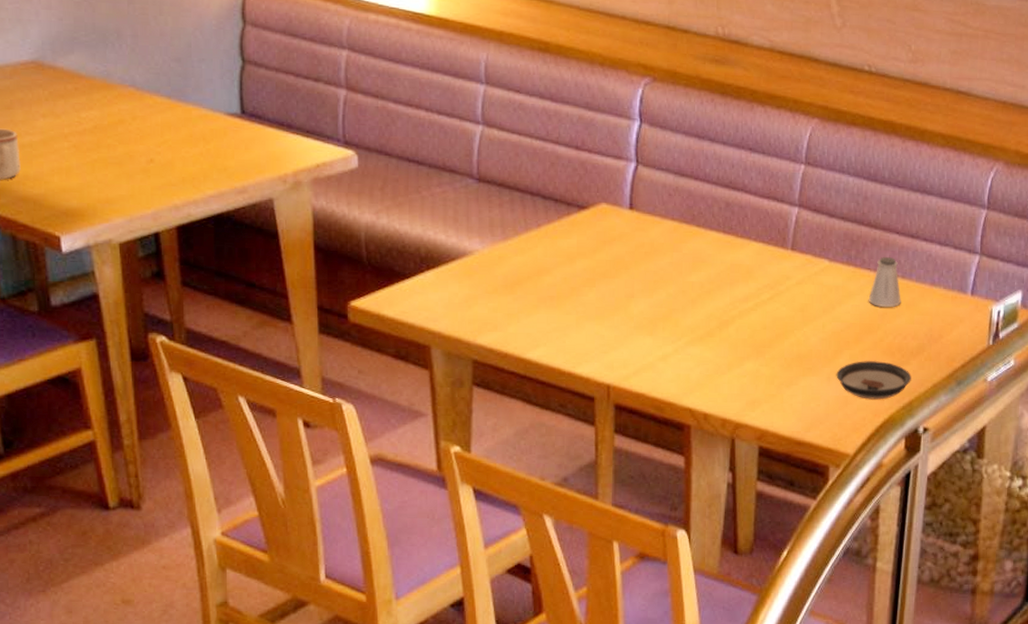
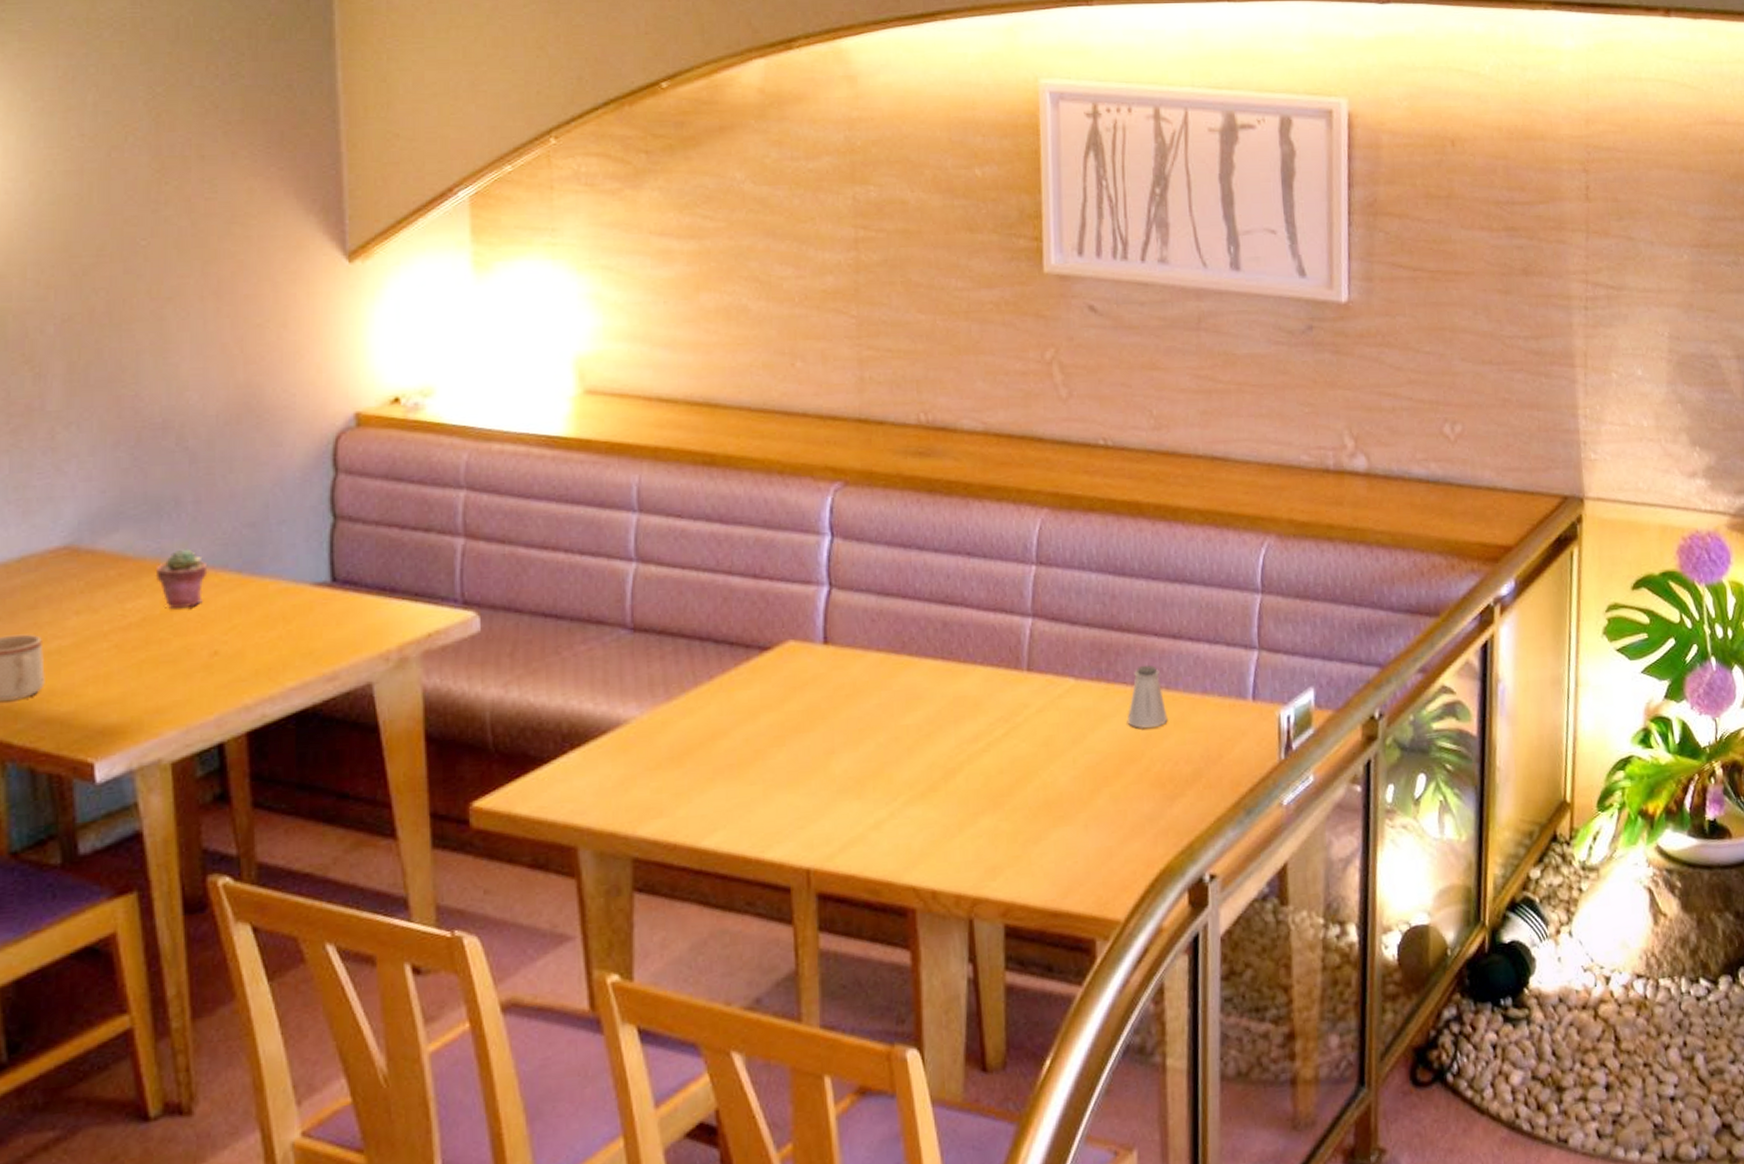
potted succulent: none [103,73,144,122] -> present [155,548,208,609]
saucer: present [836,361,911,400] -> none [1095,796,1189,847]

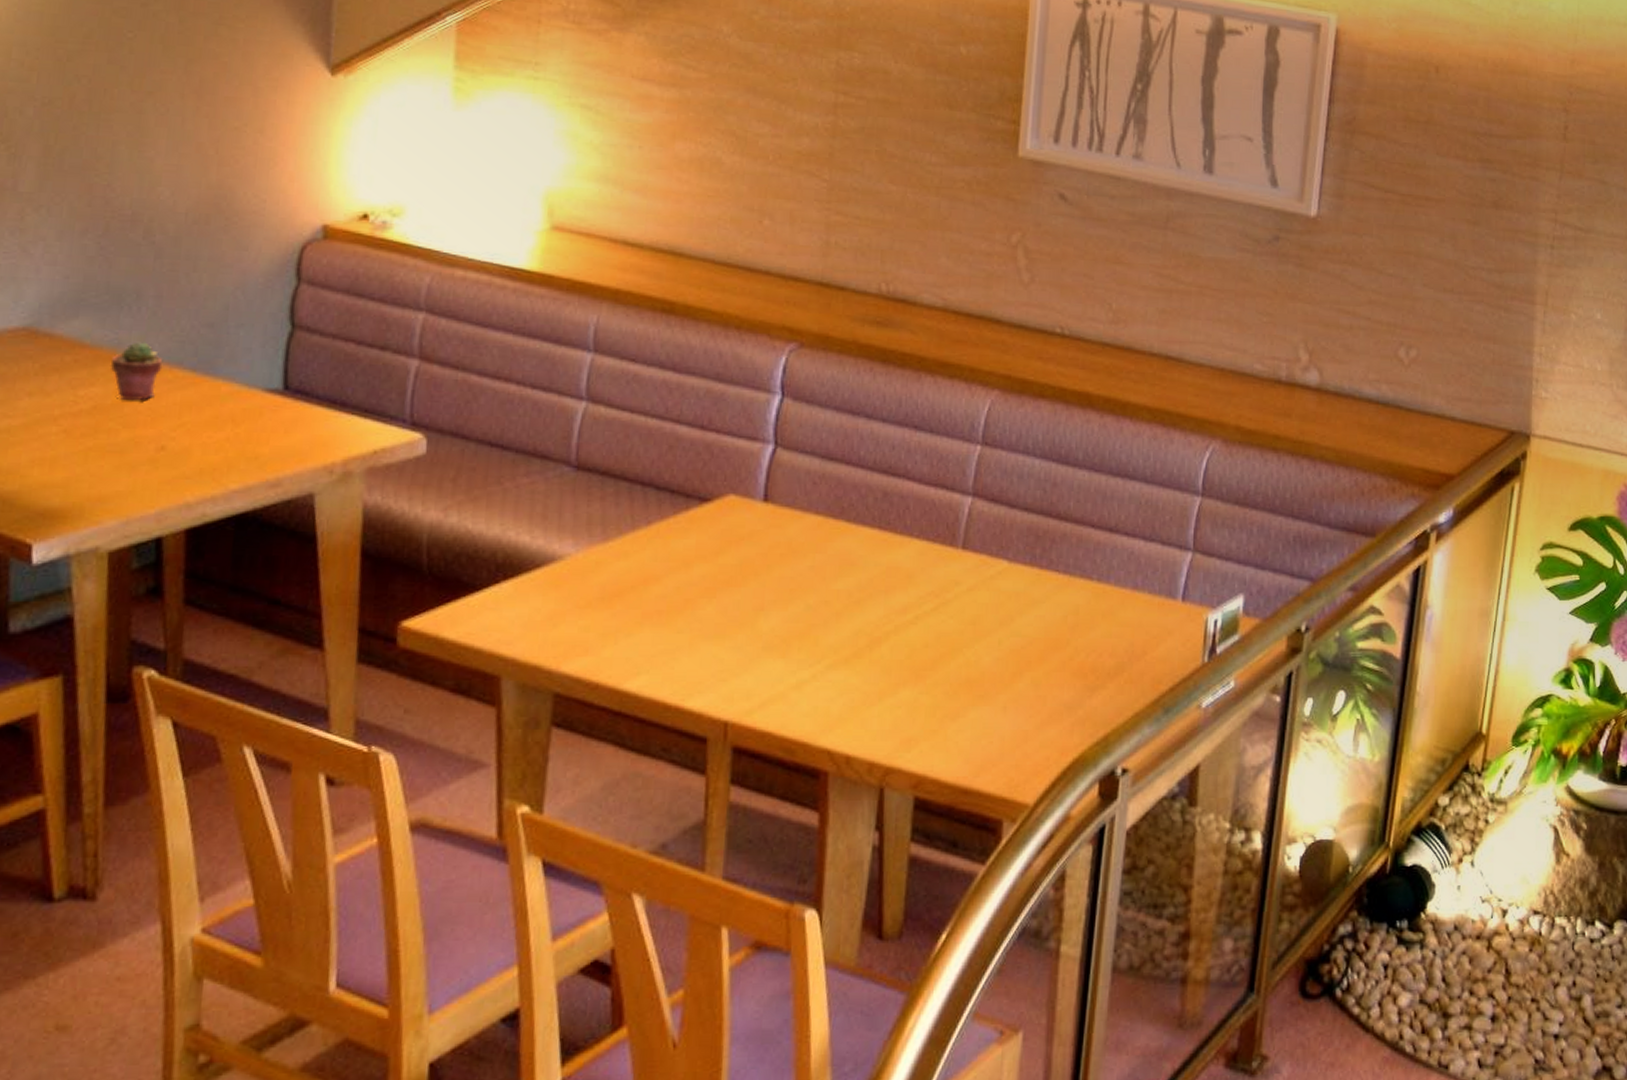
saltshaker: present [1127,665,1168,729] -> none [1055,555,1096,618]

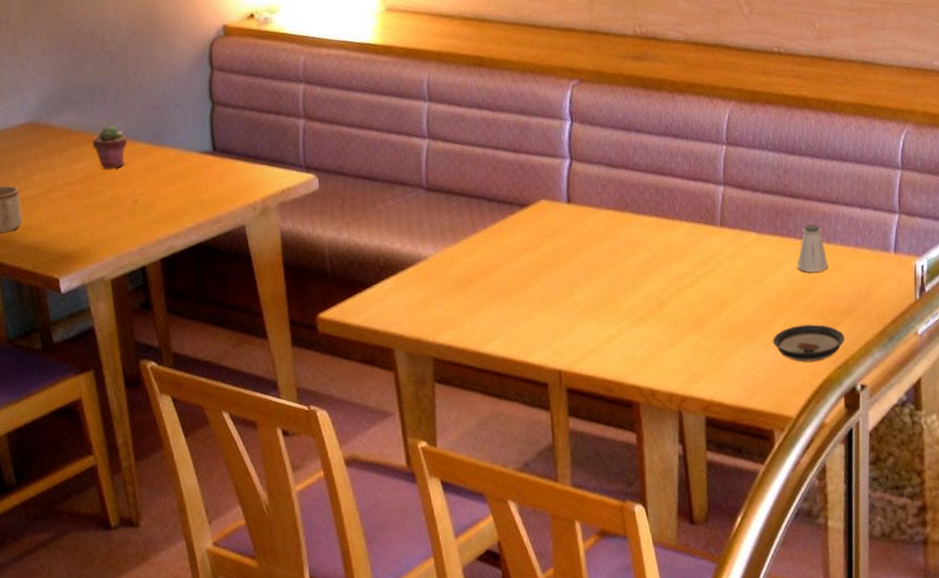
saucer: none [1014,685,1108,734] -> present [773,324,845,363]
saltshaker: none [1055,555,1096,618] -> present [797,223,828,273]

